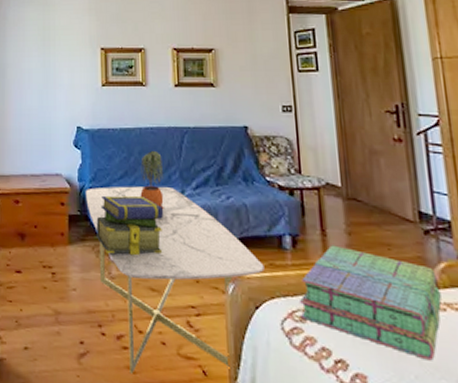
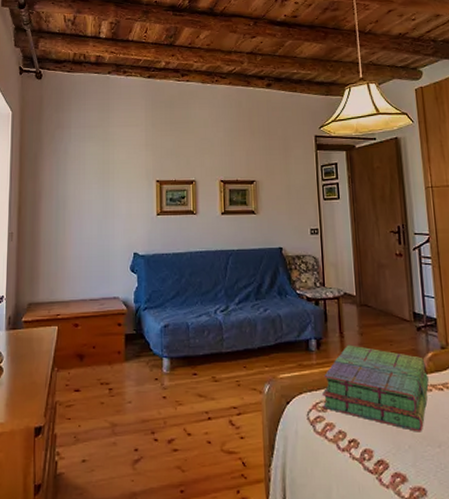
coffee table: present [86,186,264,374] -> none [141,304,294,473]
stack of books: present [96,195,164,256] -> none [151,313,211,367]
potted plant: present [140,150,164,210] -> none [190,271,211,324]

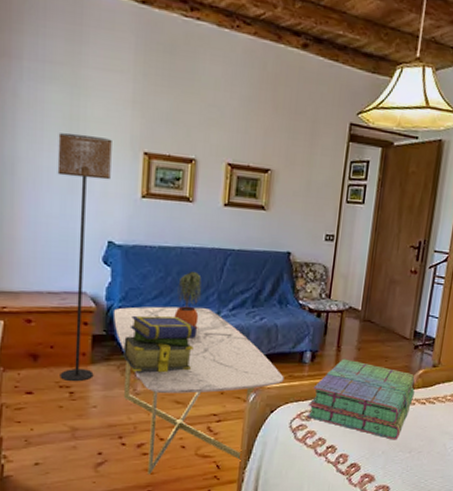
floor lamp: none [95,173,133,379] -> present [57,133,112,382]
coffee table: none [141,304,294,473] -> present [114,306,284,475]
stack of books: none [151,313,211,367] -> present [123,315,198,373]
potted plant: none [190,271,211,324] -> present [174,270,202,330]

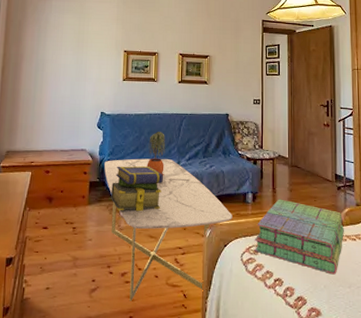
floor lamp: present [57,133,112,382] -> none [66,42,104,219]

